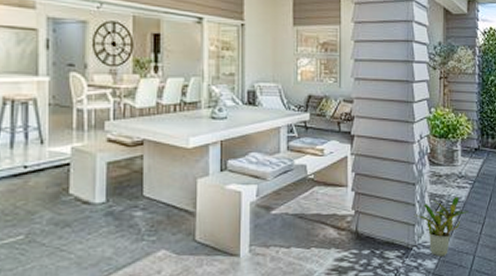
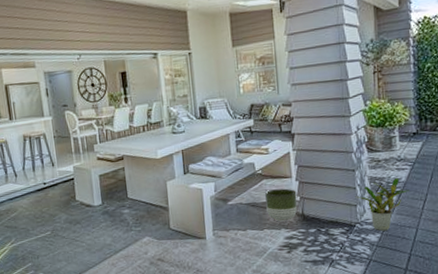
planter: none [316,199,352,239] -> present [265,188,298,222]

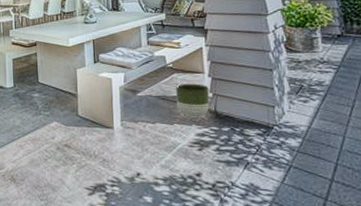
potted plant: present [355,178,409,231] -> none [273,81,334,136]

